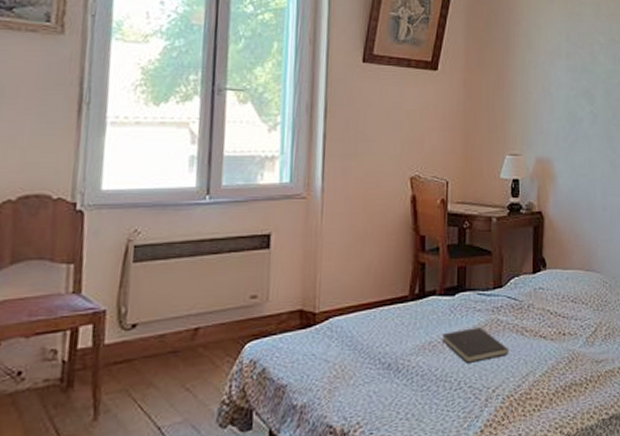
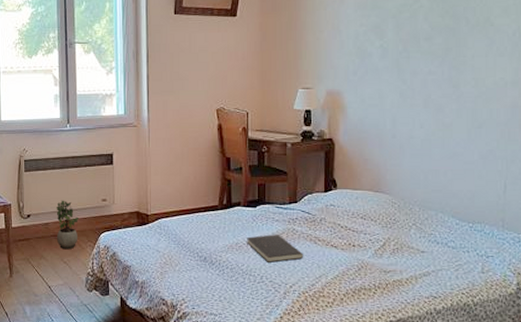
potted plant: none [176,300,213,371] -> present [56,200,79,250]

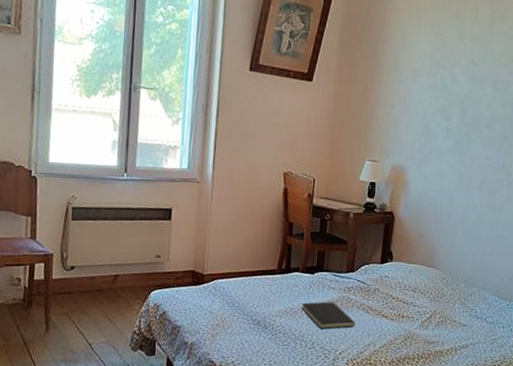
potted plant: present [56,200,79,250] -> none [102,253,128,306]

